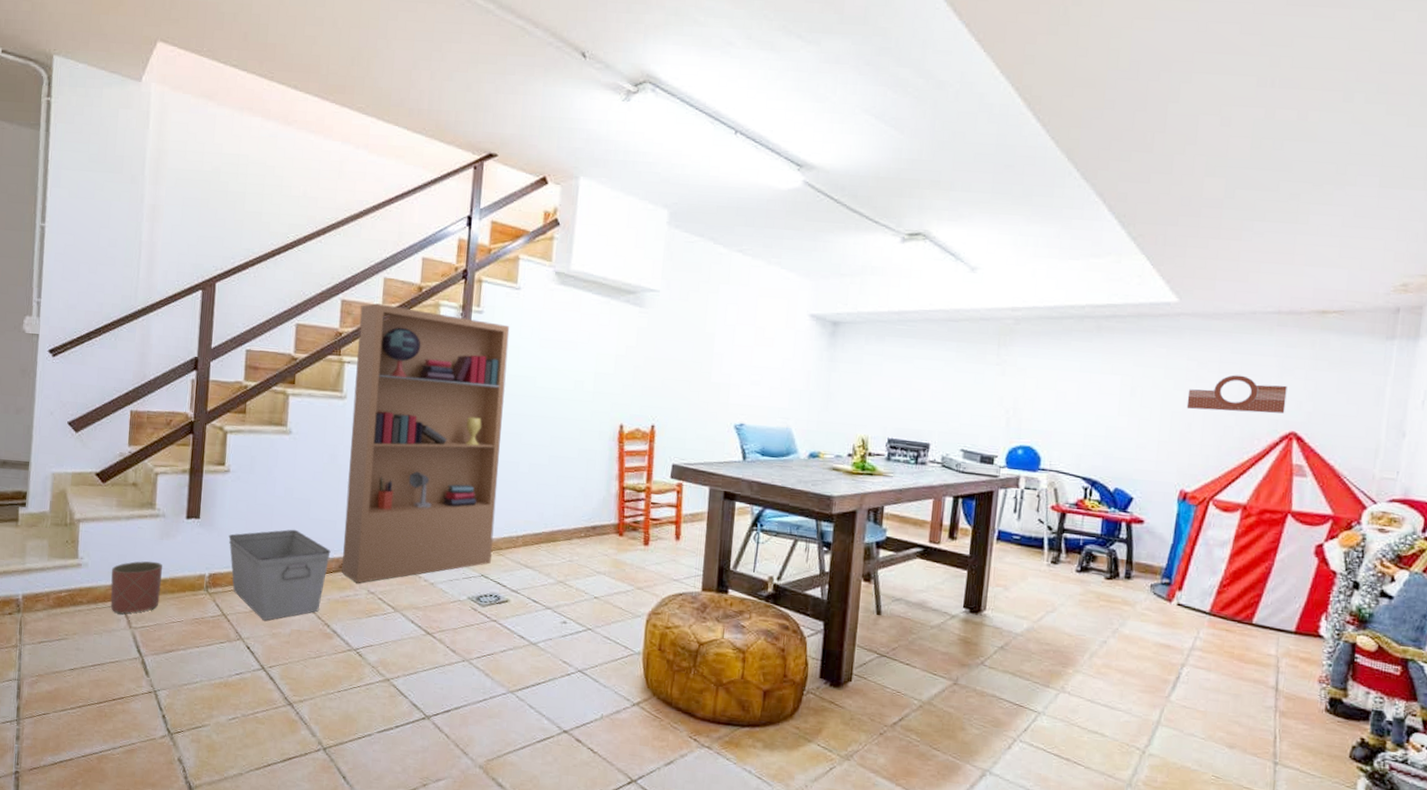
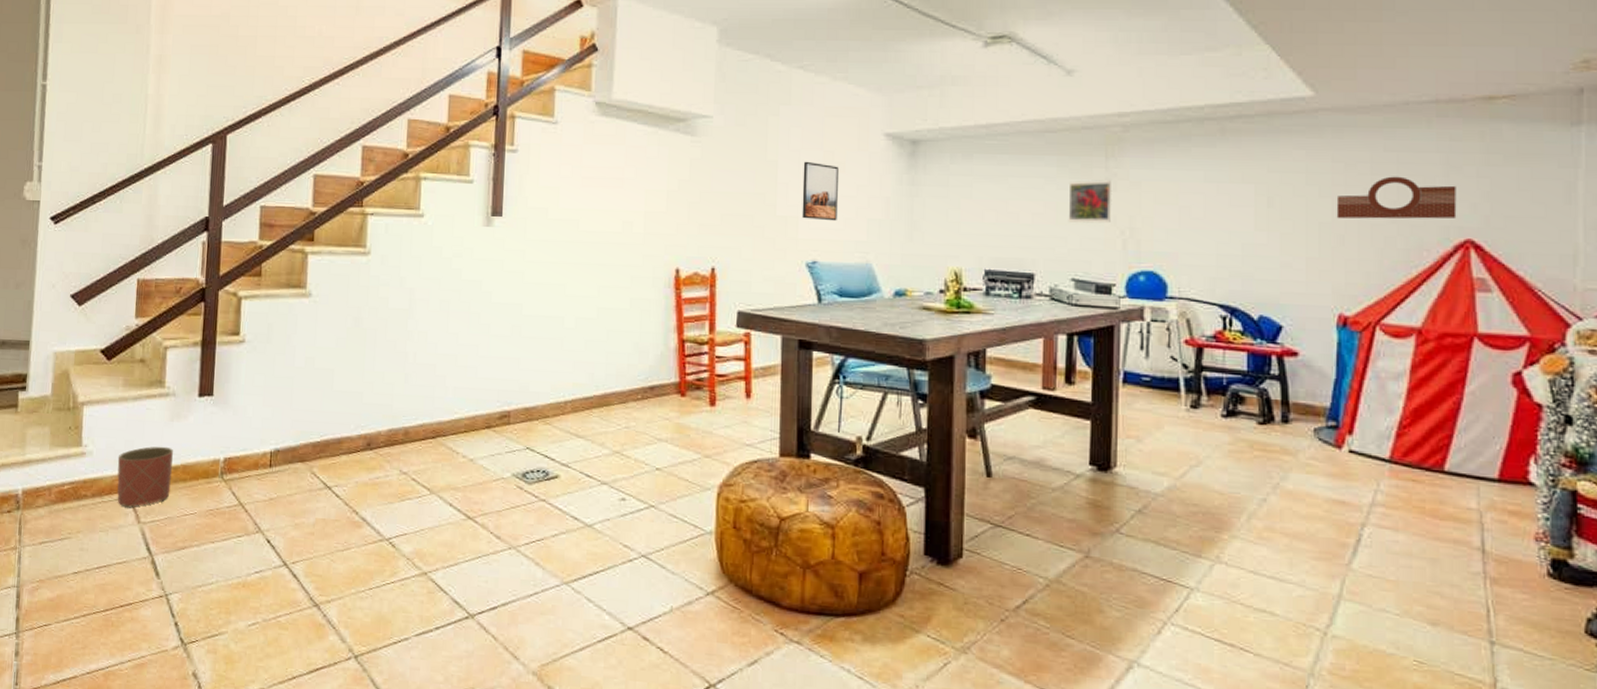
storage bin: present [228,529,331,621] -> none [245,403,357,509]
bookcase: present [342,303,510,583] -> none [370,148,548,462]
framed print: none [733,335,768,390] -> present [802,161,839,221]
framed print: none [962,364,1001,403] -> present [1068,180,1111,224]

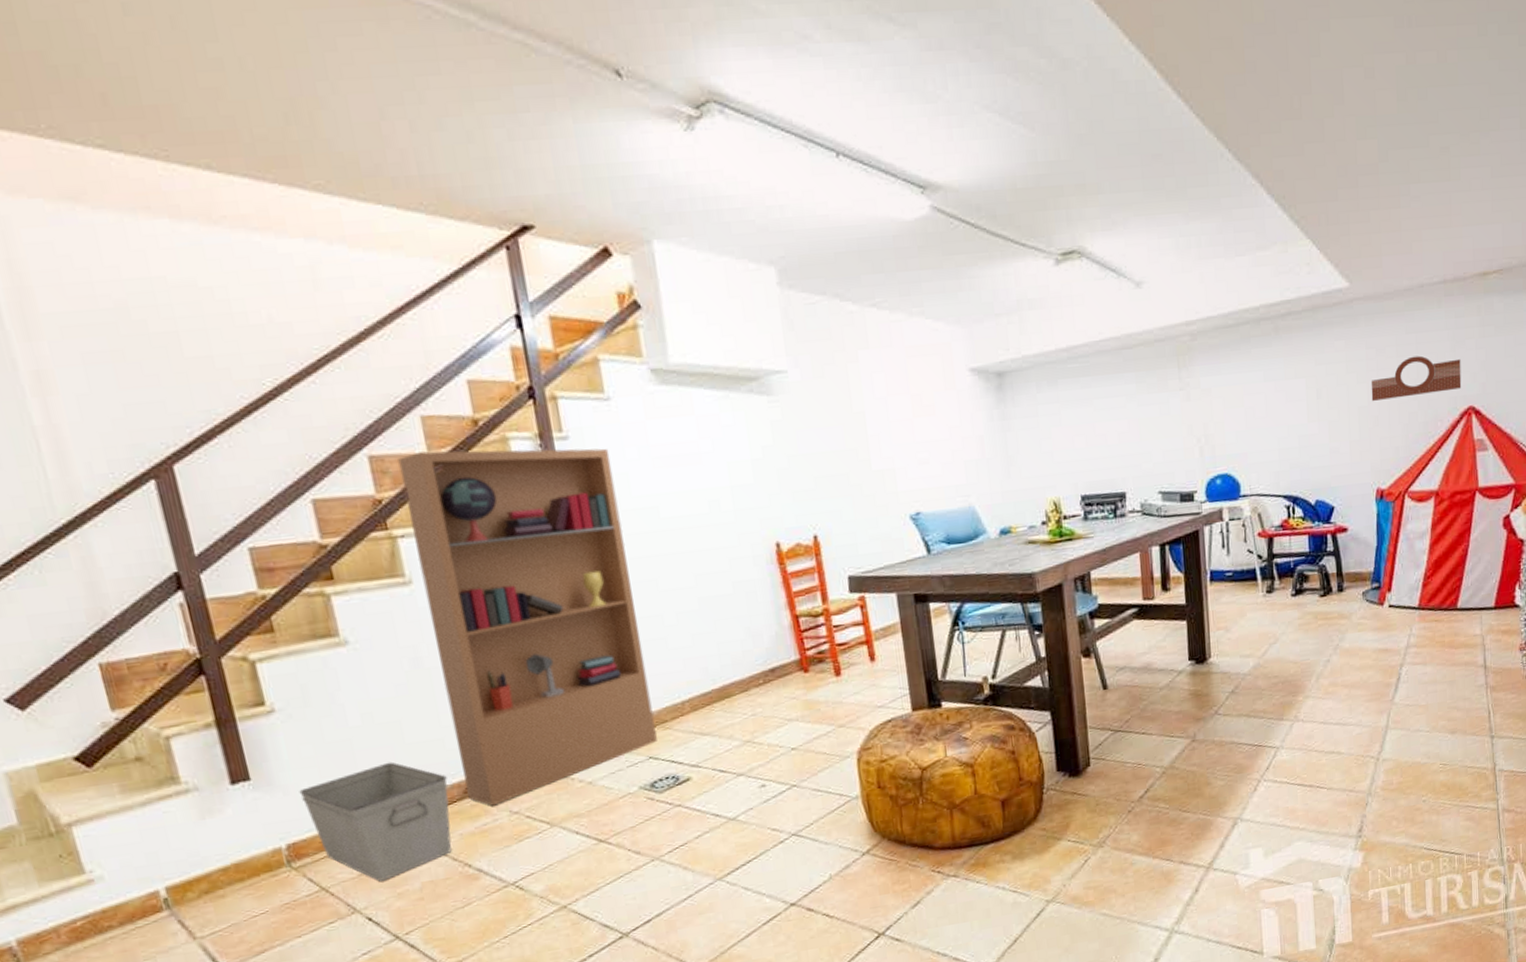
planter: present [117,446,173,508] -> none [140,848,227,927]
storage bin: none [245,403,357,509] -> present [299,762,452,881]
bookcase: none [370,148,548,462] -> present [398,448,657,806]
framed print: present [802,161,839,221] -> none [891,408,934,470]
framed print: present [1068,180,1111,224] -> none [1149,391,1188,438]

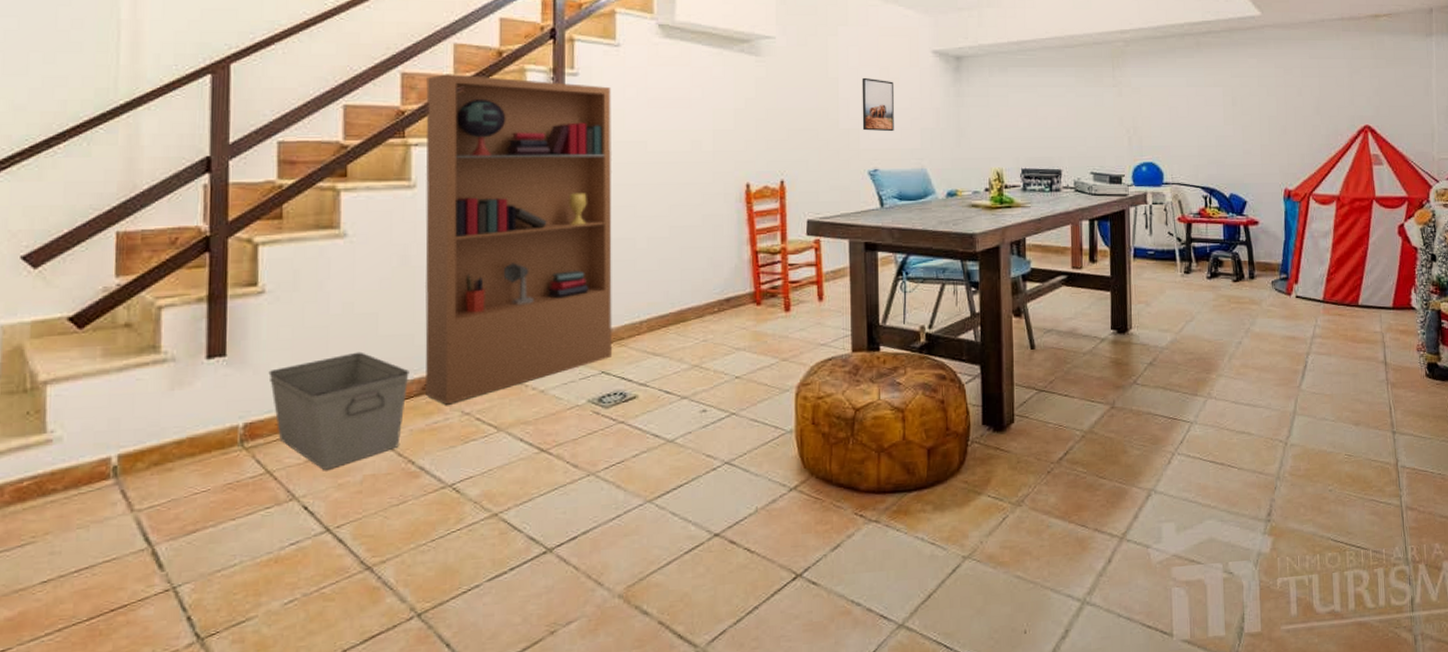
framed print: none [891,408,934,470] -> present [862,77,894,132]
decorative wall piece: present [1371,355,1462,402] -> none [1279,78,1359,113]

